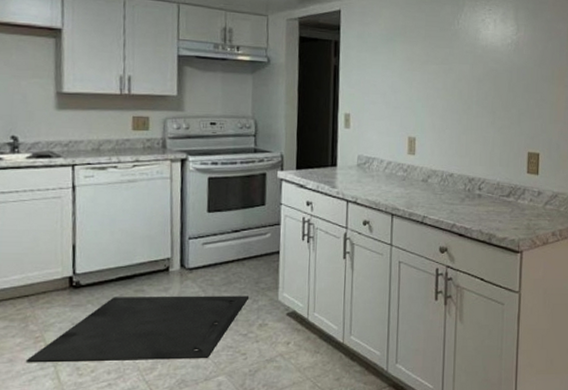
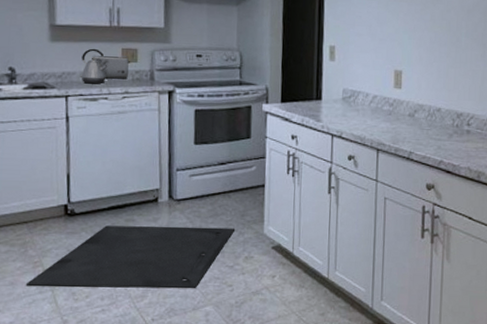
kettle: none [87,116,118,153] -> present [79,48,108,84]
toaster: none [101,122,142,149] -> present [92,54,131,81]

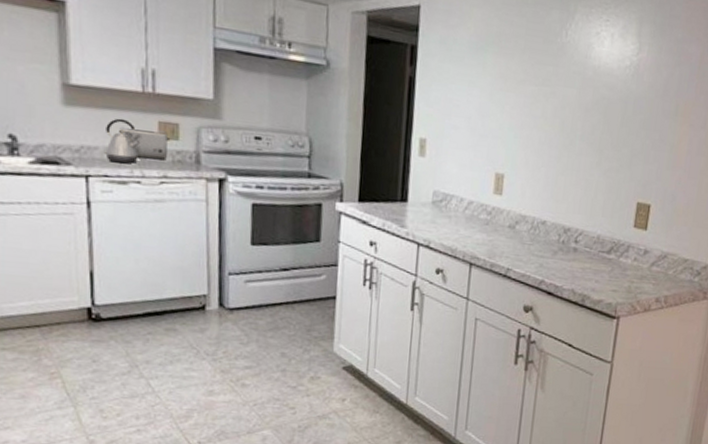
door mat: present [25,225,236,289] -> none [40,334,300,409]

